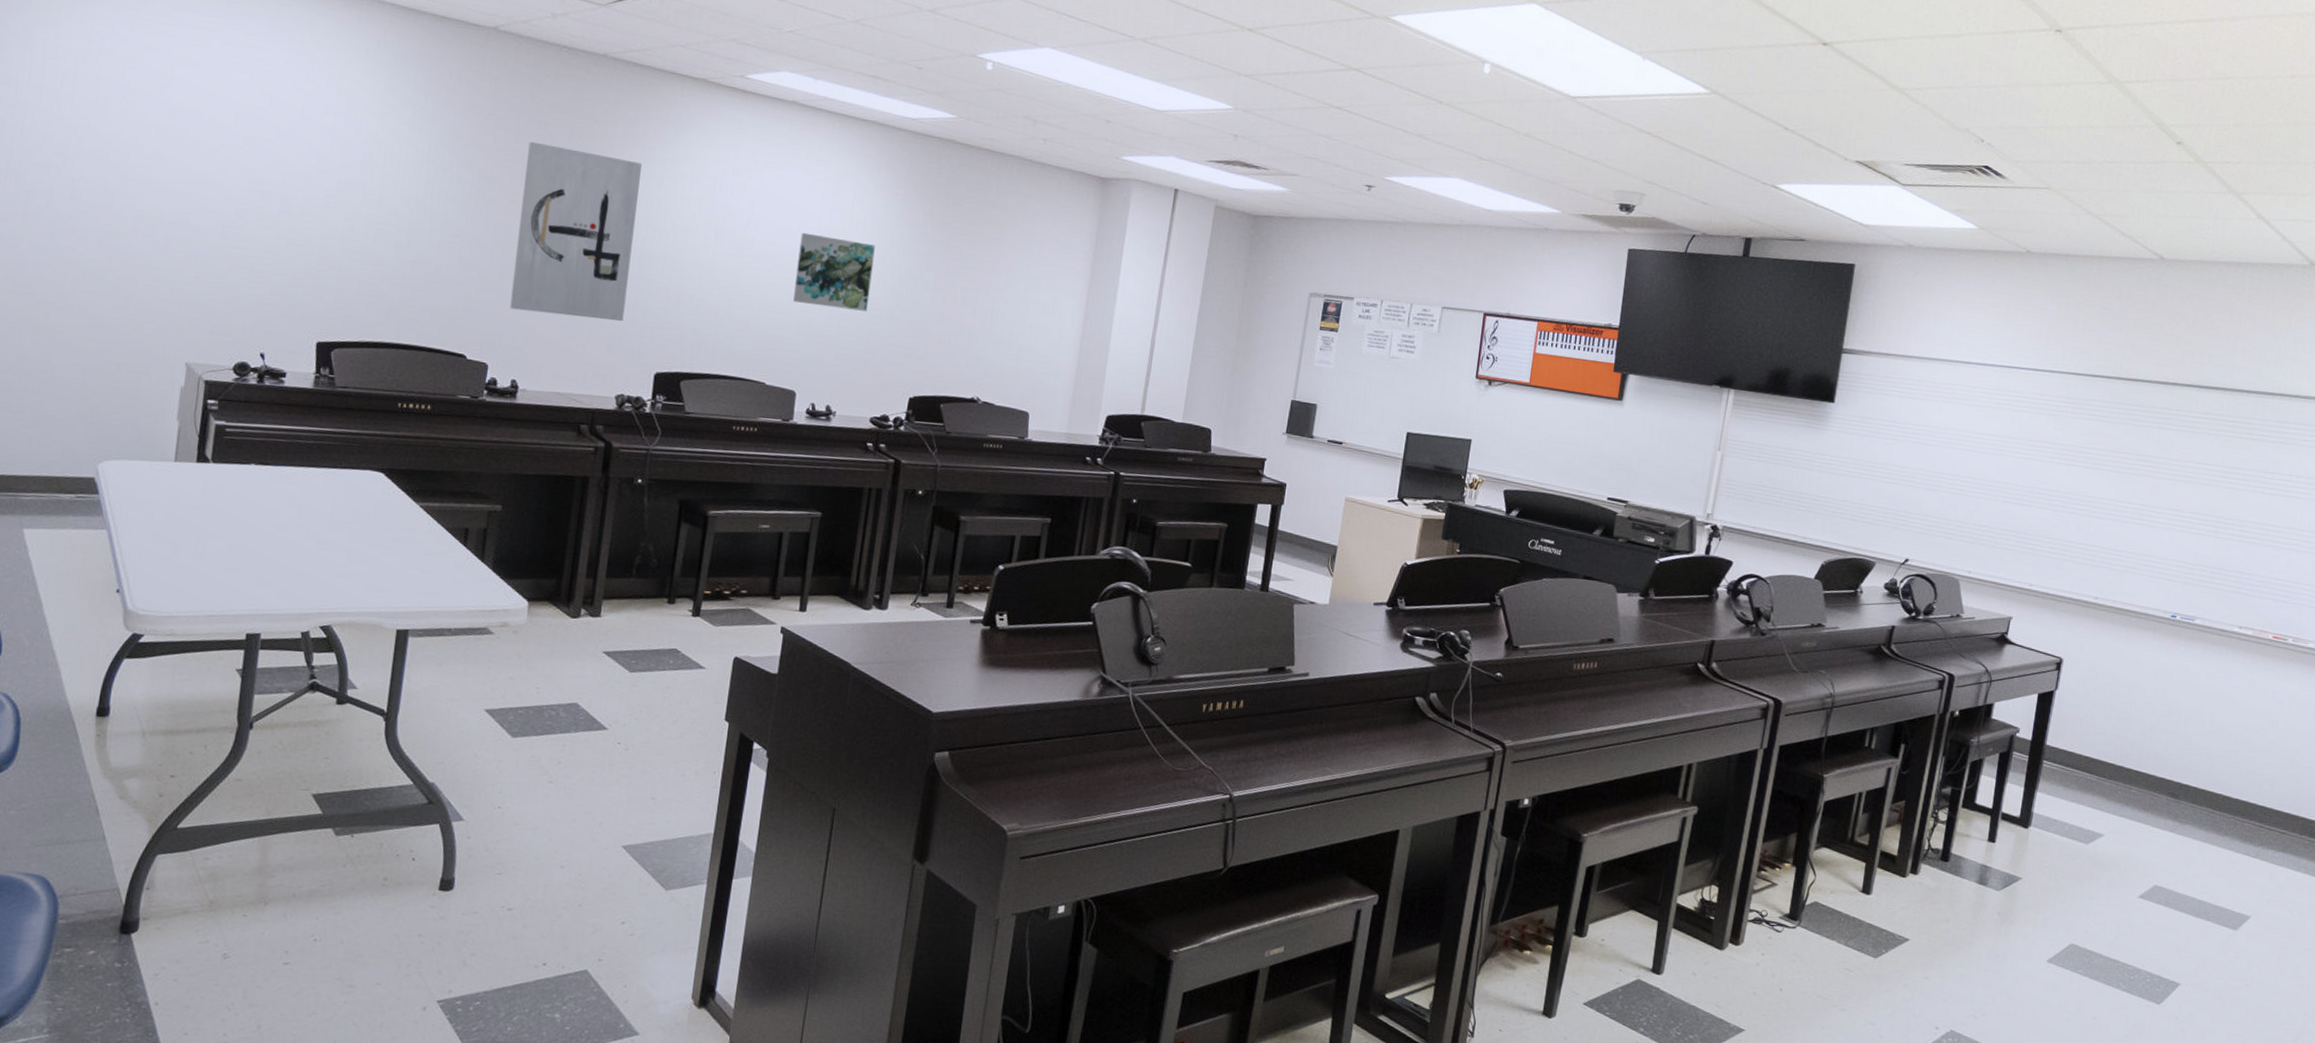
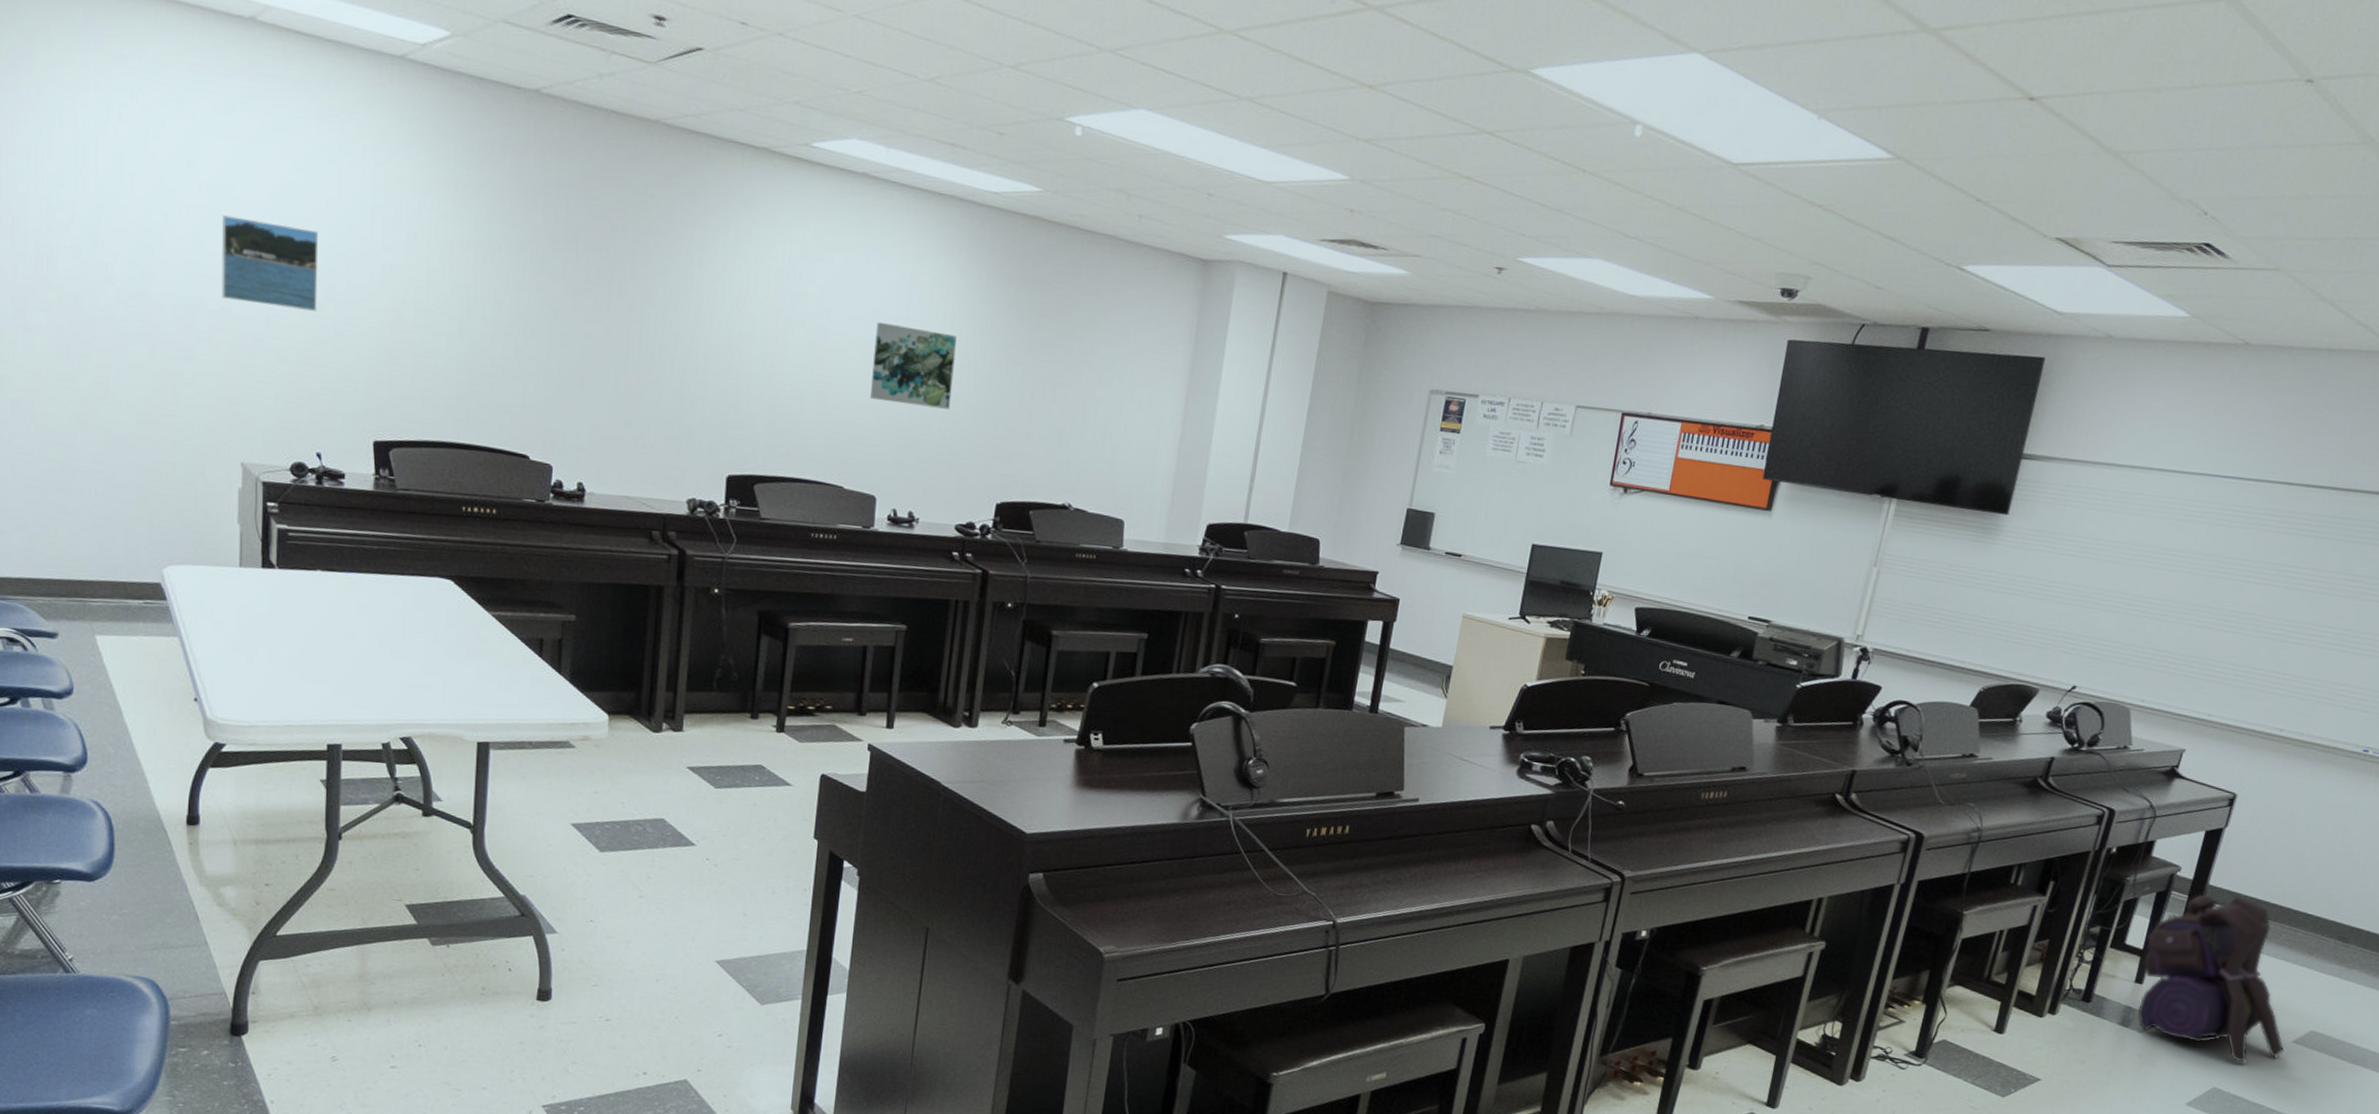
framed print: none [181,136,279,223] -> present [221,215,319,312]
wall art: present [510,141,642,322] -> none [571,220,703,420]
backpack: none [1992,754,2133,920] -> present [2137,894,2285,1064]

